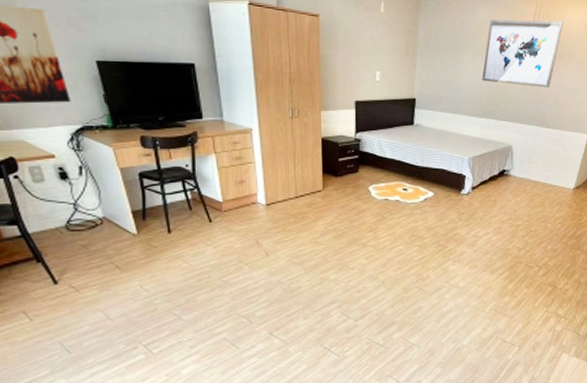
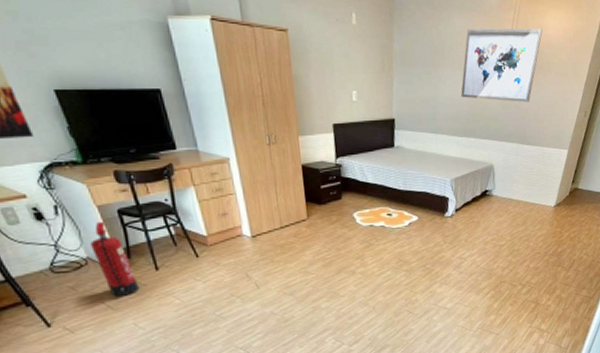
fire extinguisher: none [108,183,151,257] -> present [91,221,140,296]

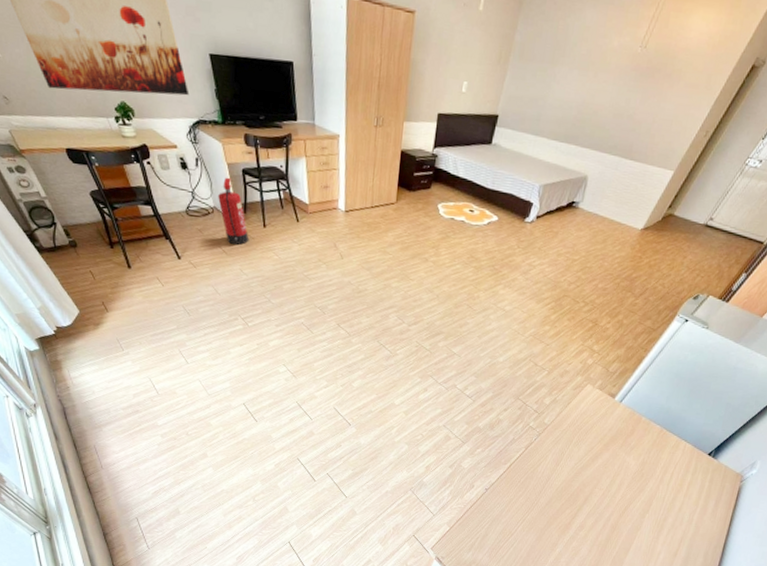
wall art: present [461,28,542,102] -> none [572,24,683,113]

